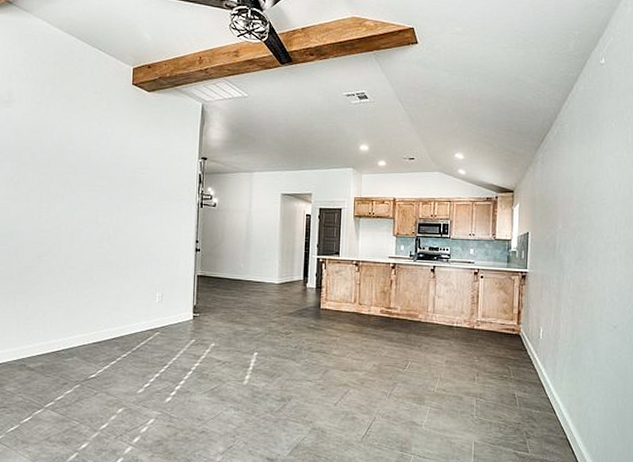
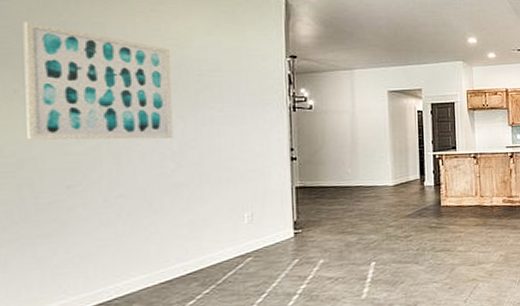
wall art: none [16,124,113,223] -> present [23,21,173,140]

